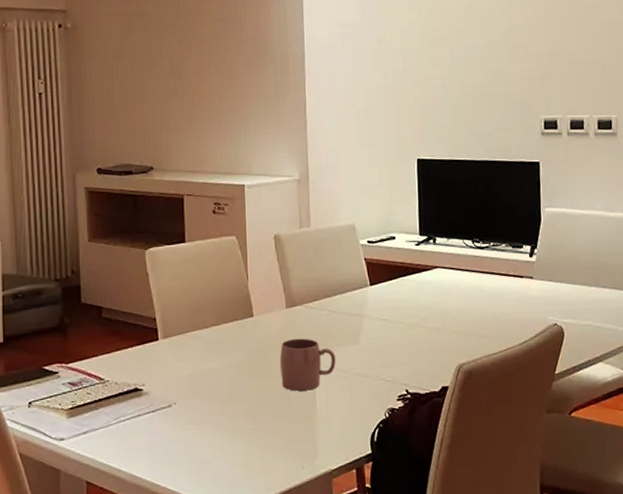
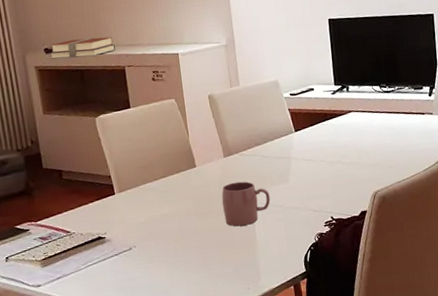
books: none [103,160,175,182] -> present [50,37,115,59]

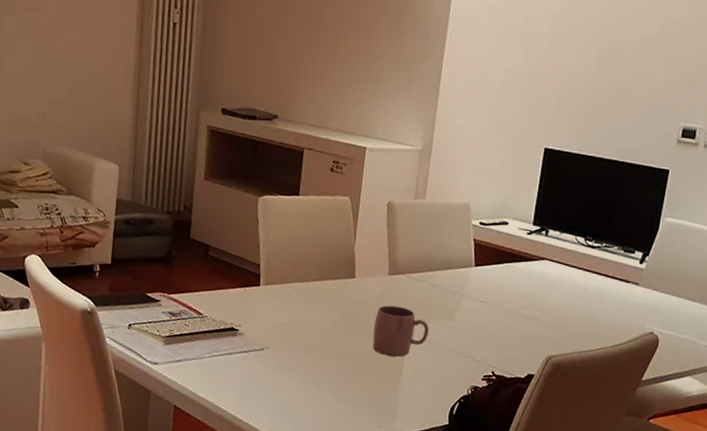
books: present [50,37,115,59] -> none [226,104,299,130]

